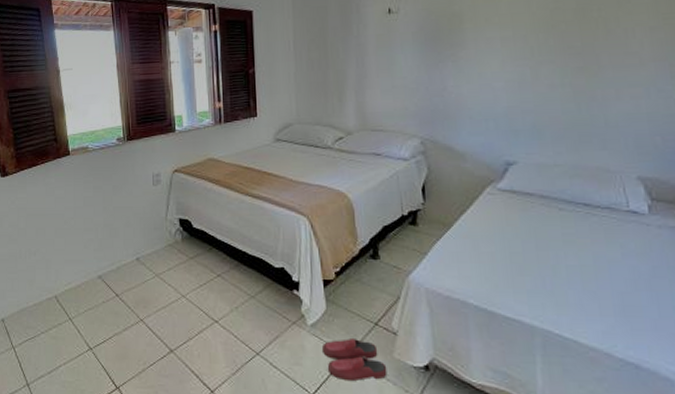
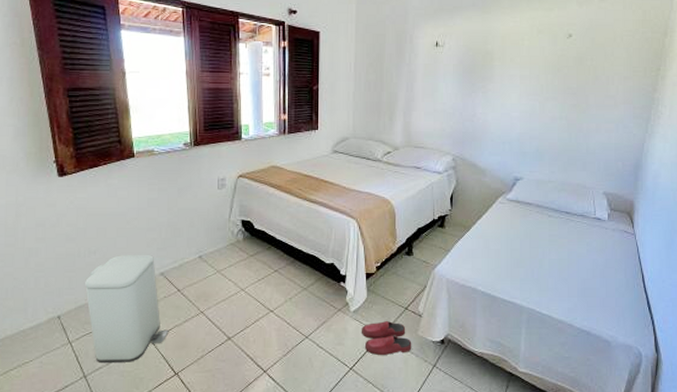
pedal bin: none [25,255,109,372] -> present [84,254,169,362]

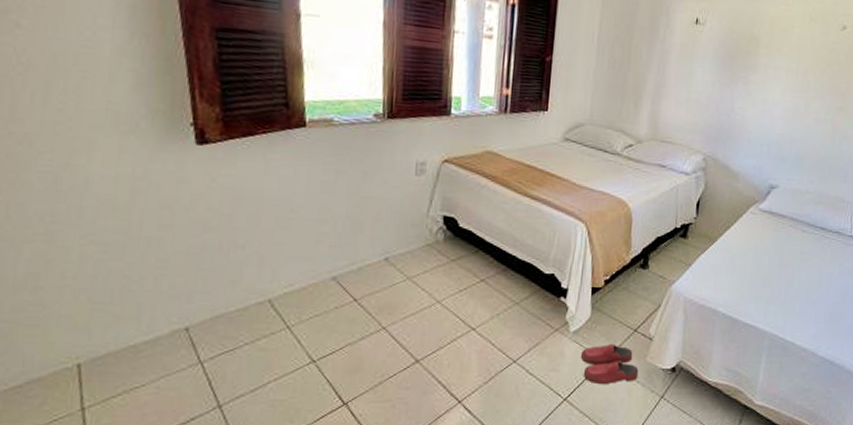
pedal bin: present [84,254,169,362] -> none [225,252,339,389]

